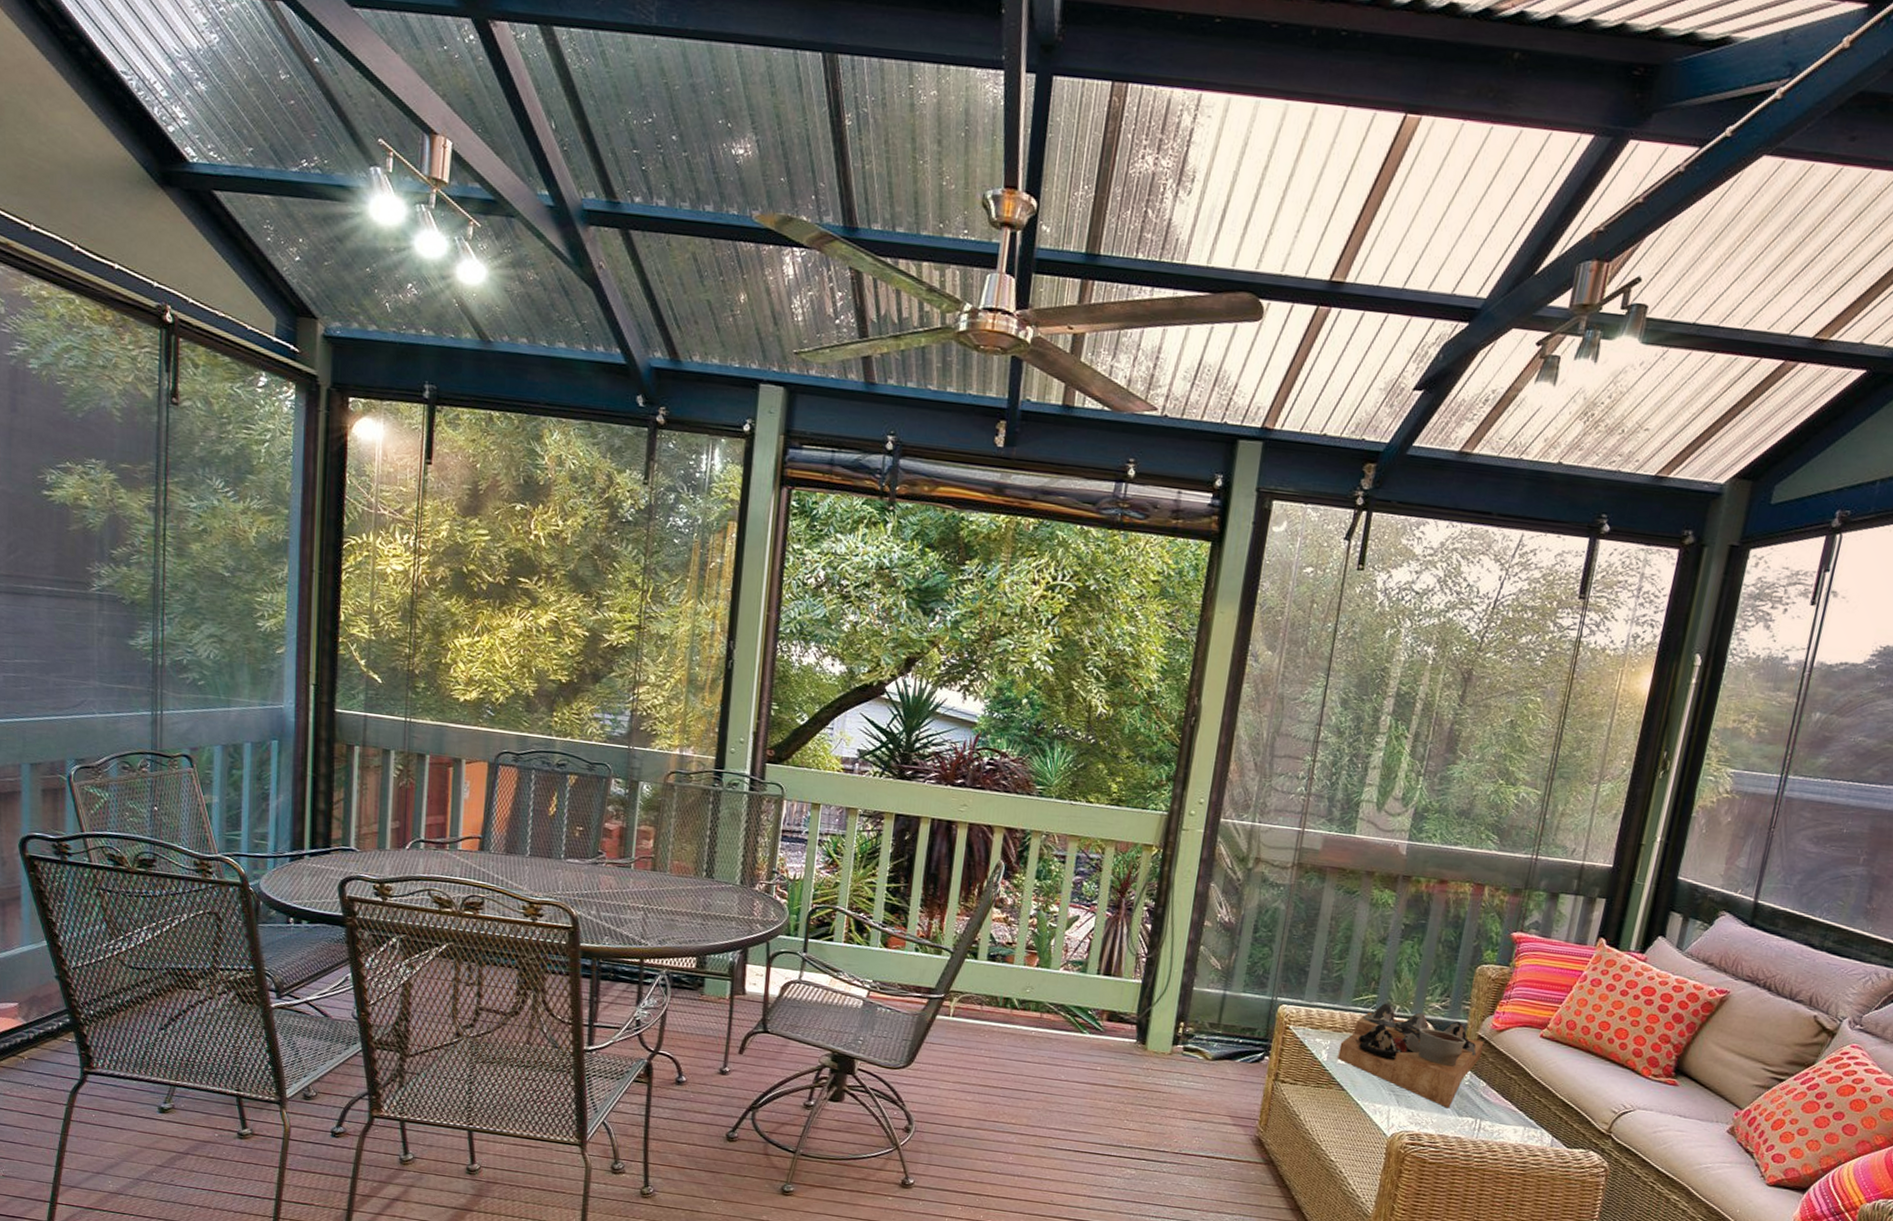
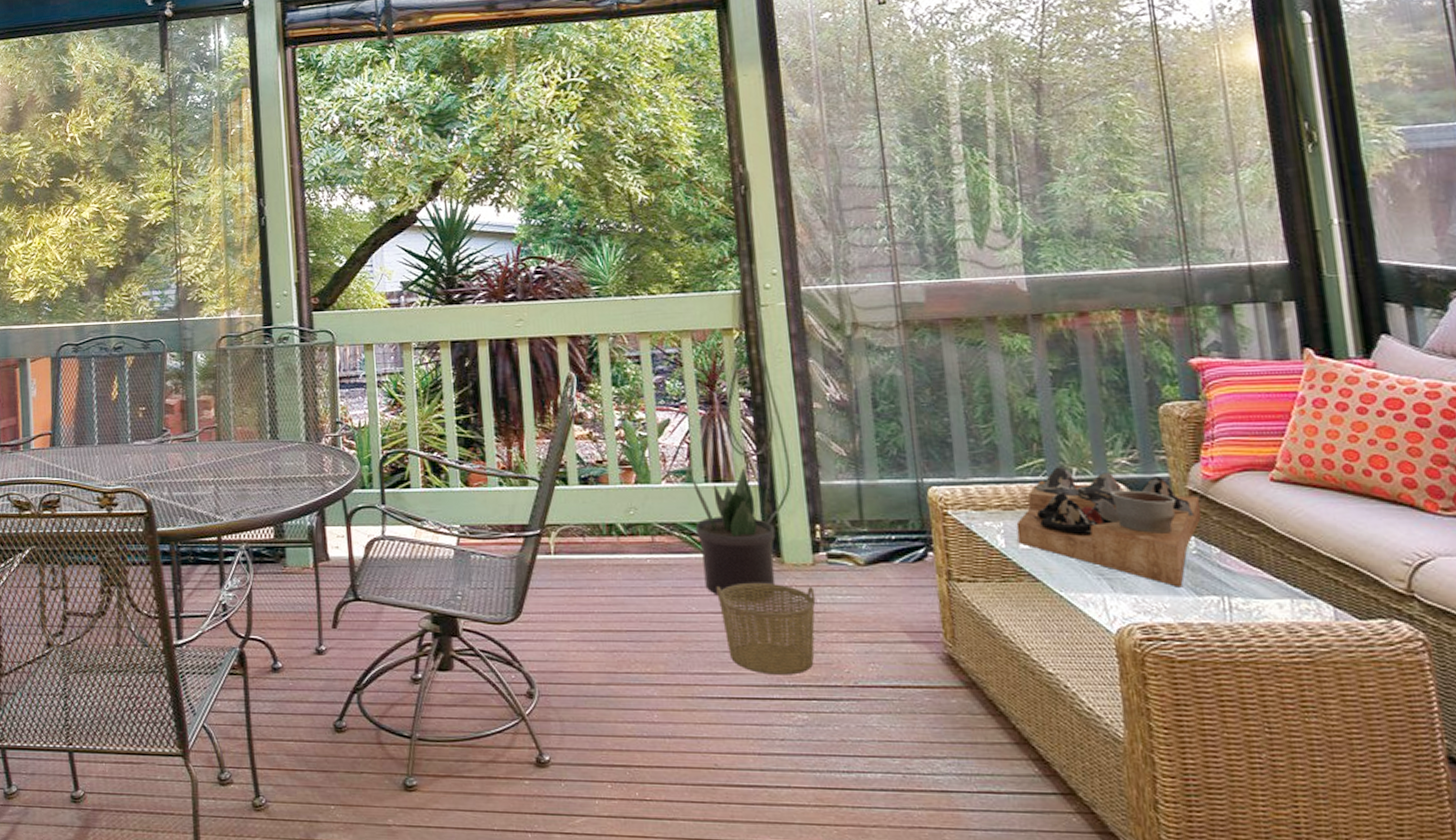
planter: none [1076,962,1145,1075] -> present [688,468,776,599]
basket: none [1083,1061,1166,1139] -> present [716,582,816,675]

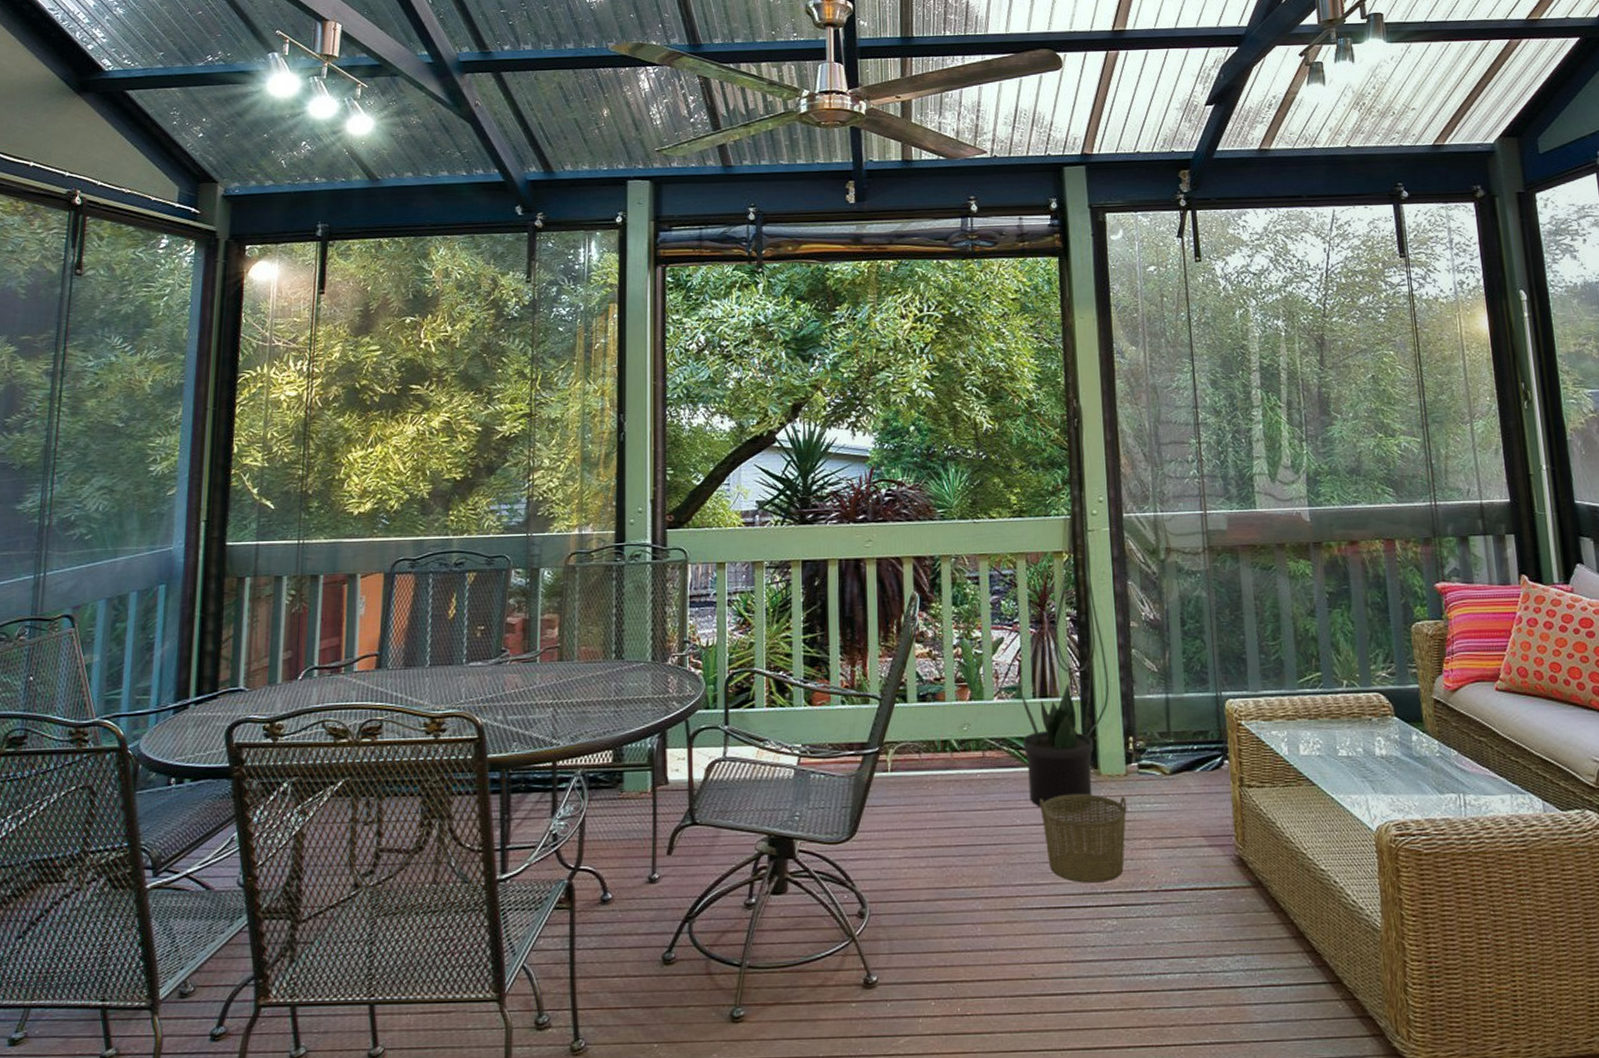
decorative tray: present [1016,467,1201,588] -> none [1297,680,1443,787]

